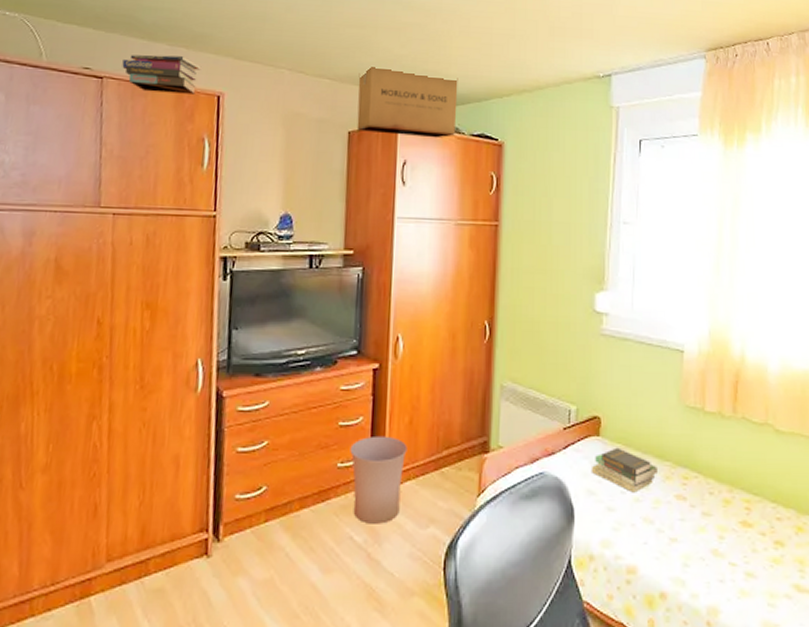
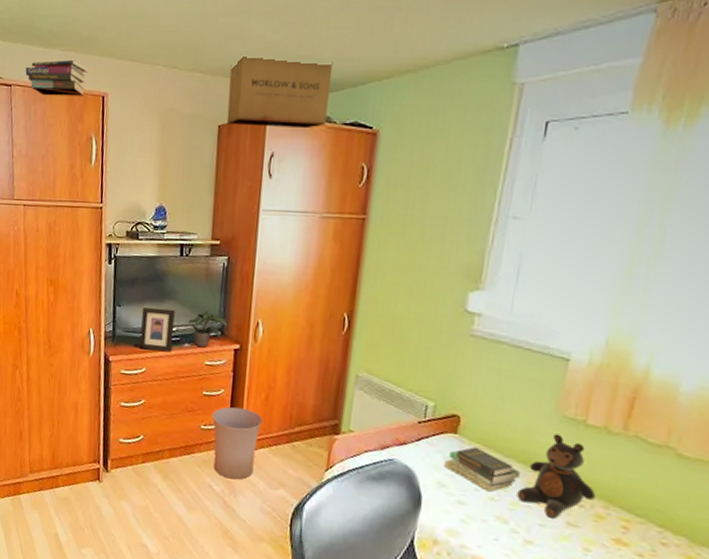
picture frame: none [261,328,305,380] -> present [139,306,175,353]
potted plant: none [320,328,365,371] -> present [188,311,228,348]
teddy bear: none [658,424,721,511] -> present [517,433,595,519]

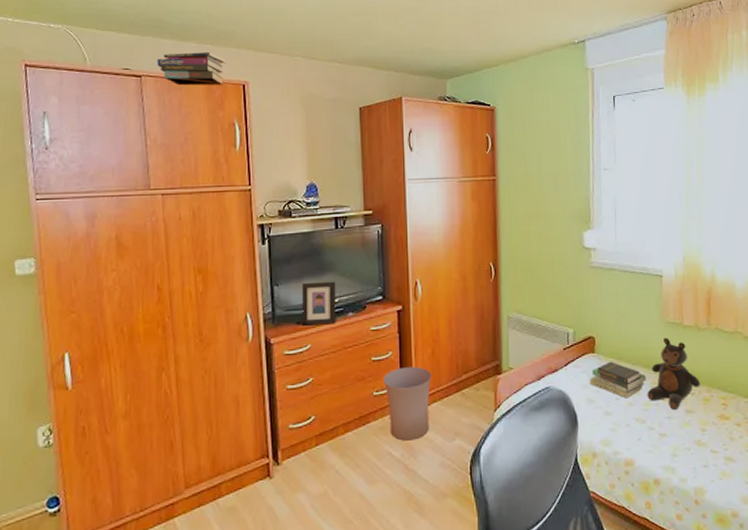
potted plant: present [188,311,228,348] -> none [350,278,388,315]
box: present [226,57,333,129] -> none [364,49,453,108]

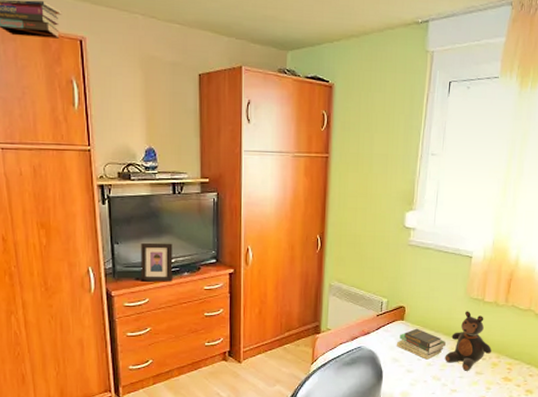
waste bin: present [383,366,432,441] -> none [214,322,258,384]

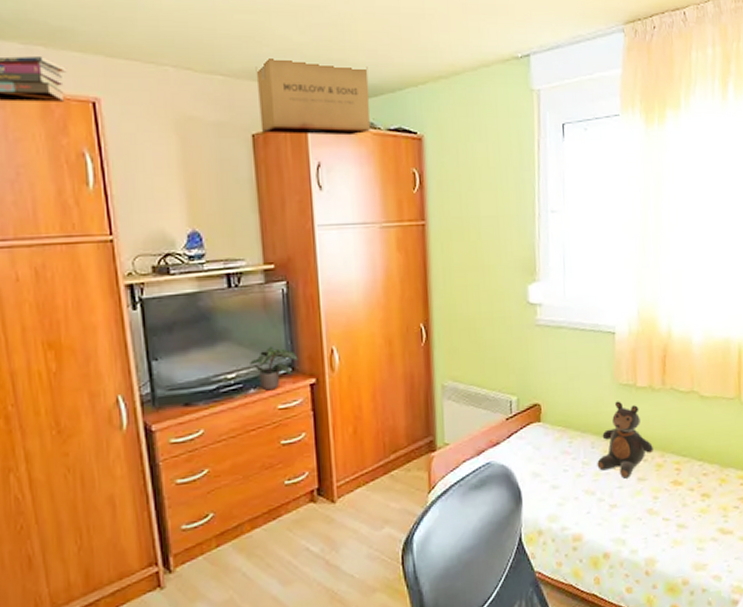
picture frame: present [141,242,173,282] -> none [189,352,234,408]
potted plant: none [186,242,222,275] -> present [250,347,298,391]
box: none [205,12,294,80] -> present [255,59,370,136]
books: present [397,328,446,360] -> none [535,430,596,470]

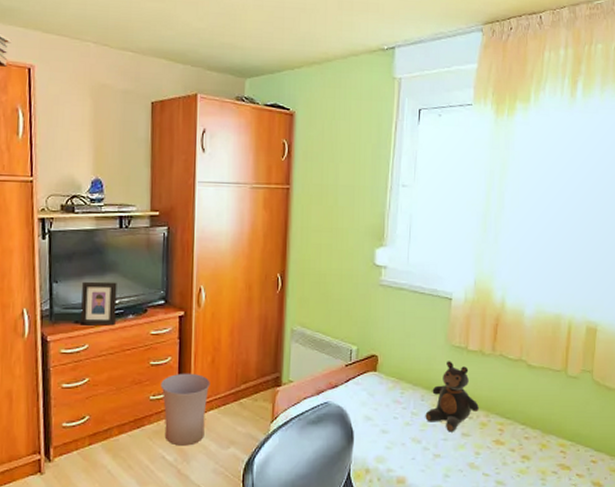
picture frame: none [189,352,234,408] -> present [81,281,117,326]
potted plant: present [250,347,298,391] -> none [131,281,171,318]
box: present [255,59,370,136] -> none [159,40,253,108]
waste bin: none [296,448,355,534] -> present [160,373,210,446]

